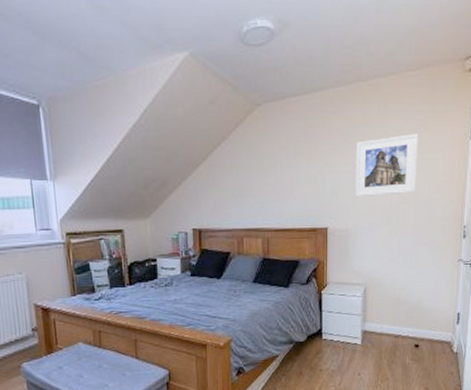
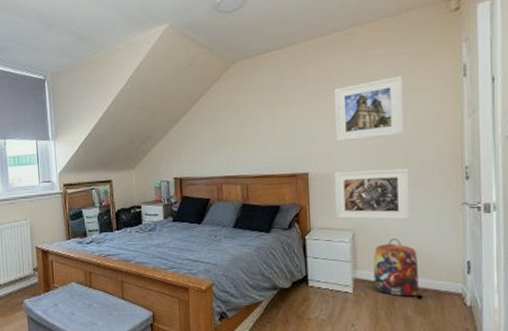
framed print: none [351,225,417,276] -> present [335,168,411,221]
backpack: none [380,293,418,346] -> present [373,239,419,297]

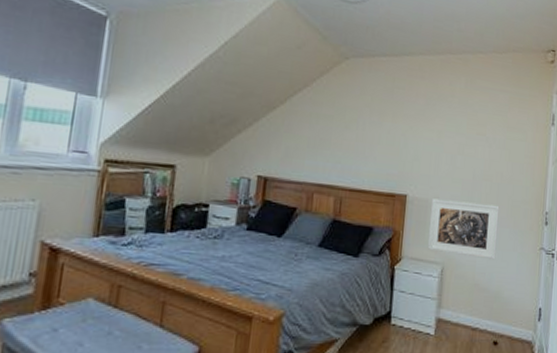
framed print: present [334,76,404,142] -> none [438,110,503,171]
backpack: present [373,239,419,297] -> none [455,278,498,342]

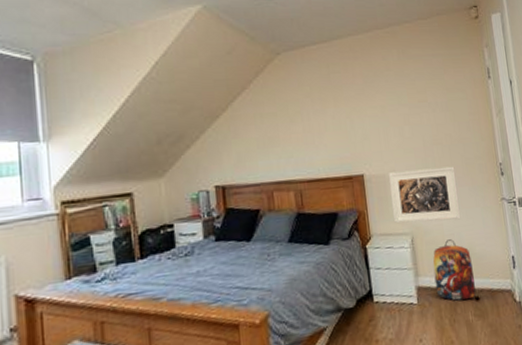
backpack: none [455,278,498,342] -> present [433,239,476,301]

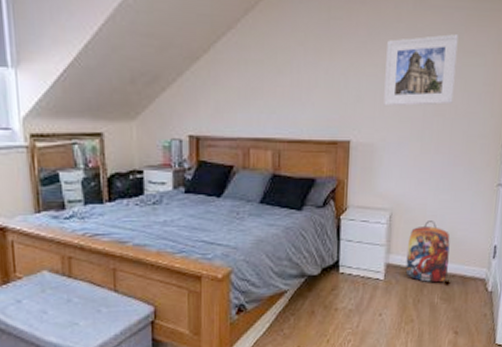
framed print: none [381,76,447,141] -> present [384,34,458,107]
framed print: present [389,166,461,223] -> none [375,142,453,201]

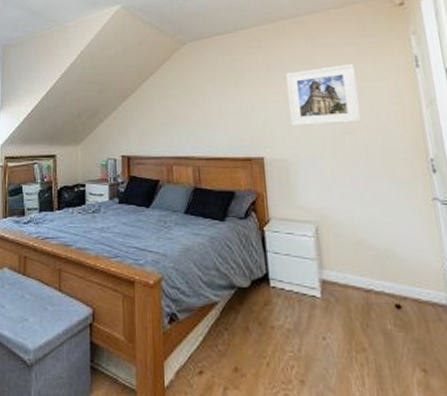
backpack: present [405,221,450,283] -> none [341,235,397,306]

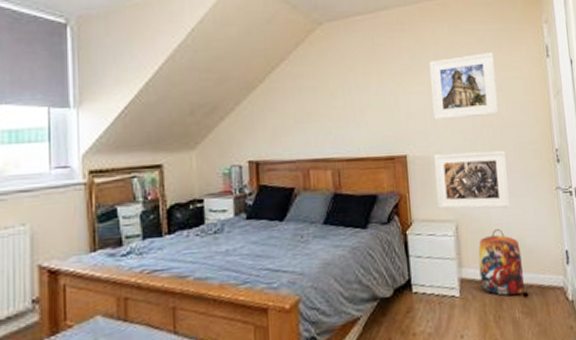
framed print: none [292,157,378,215] -> present [434,150,511,209]
backpack: none [341,235,397,306] -> present [478,229,524,296]

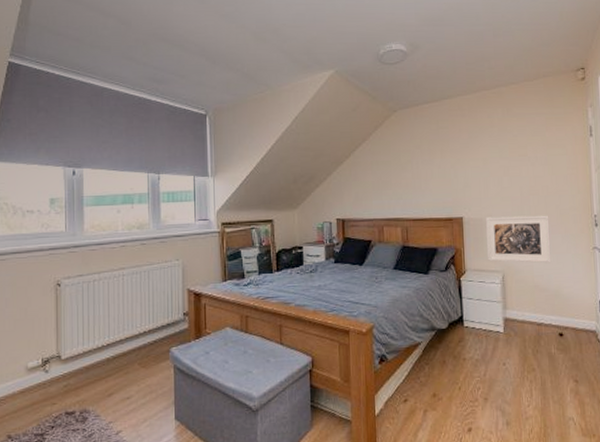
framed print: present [429,53,499,121] -> none [485,133,544,190]
backpack: present [478,229,524,296] -> none [521,280,560,335]

